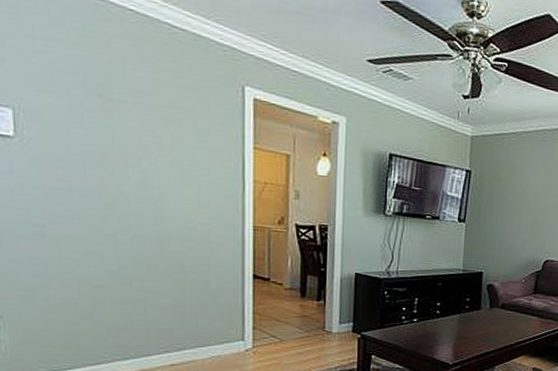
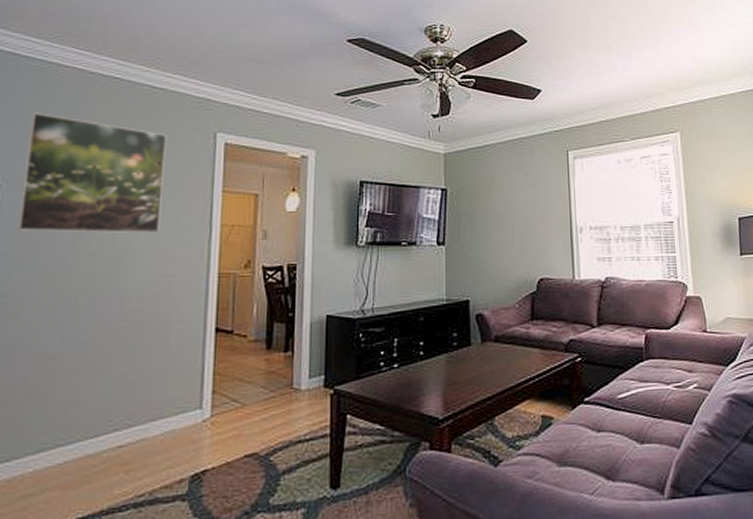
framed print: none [39,37,193,183] -> present [17,113,168,234]

